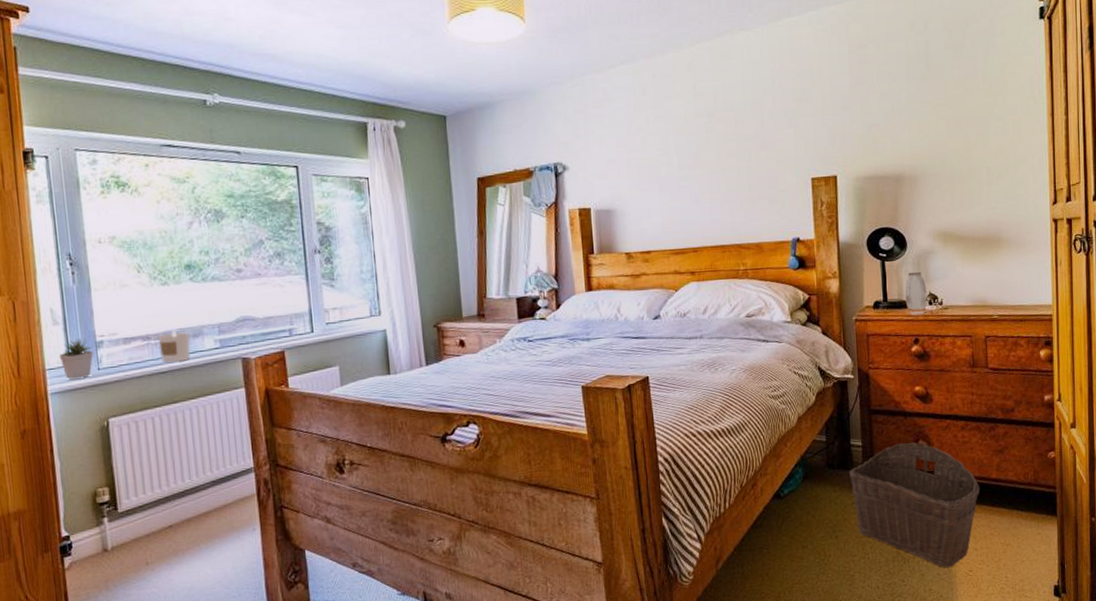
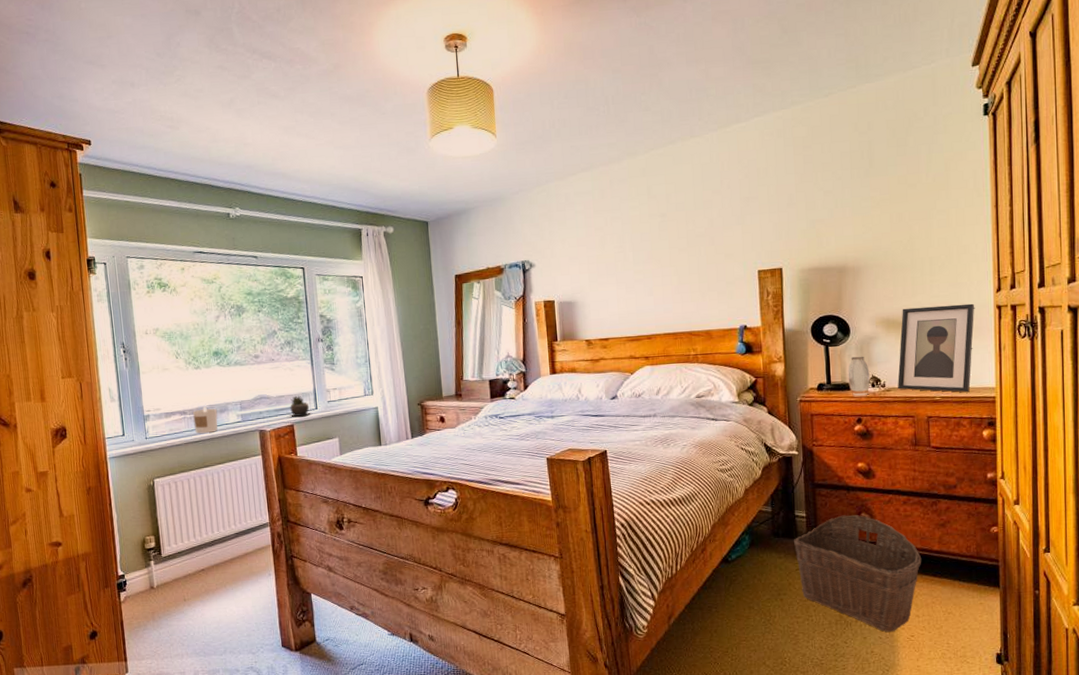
potted plant: present [59,338,94,379] -> none [115,412,142,446]
succulent plant: none [277,316,306,342] -> present [287,395,311,417]
picture frame: none [955,216,1032,311] -> present [897,303,975,393]

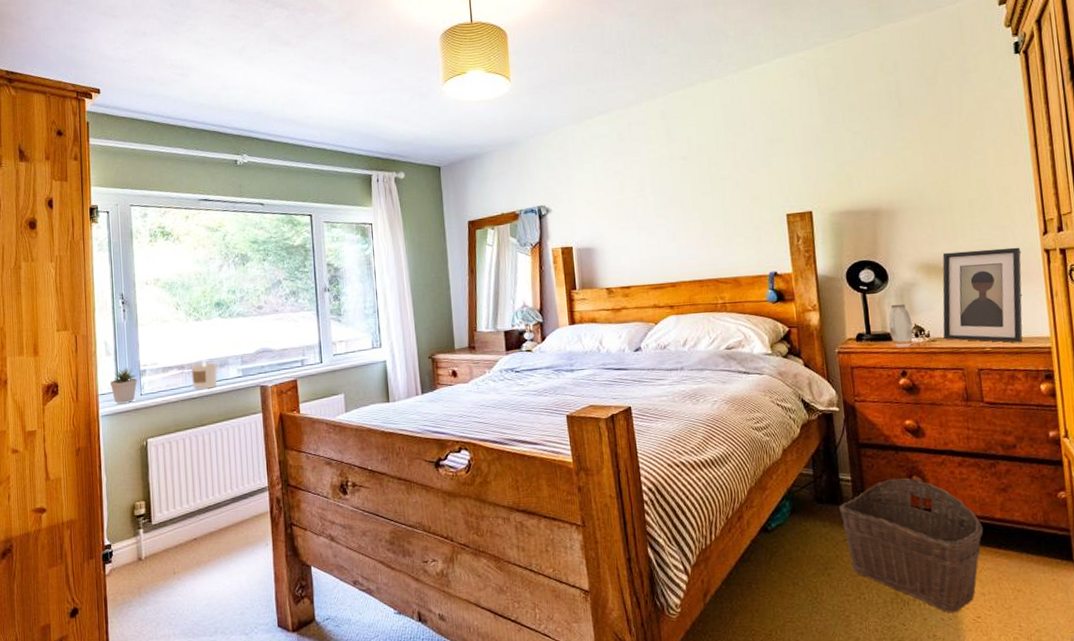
potted plant: none [115,412,142,446] -> present [109,367,138,403]
succulent plant: present [287,395,311,417] -> none [291,348,316,372]

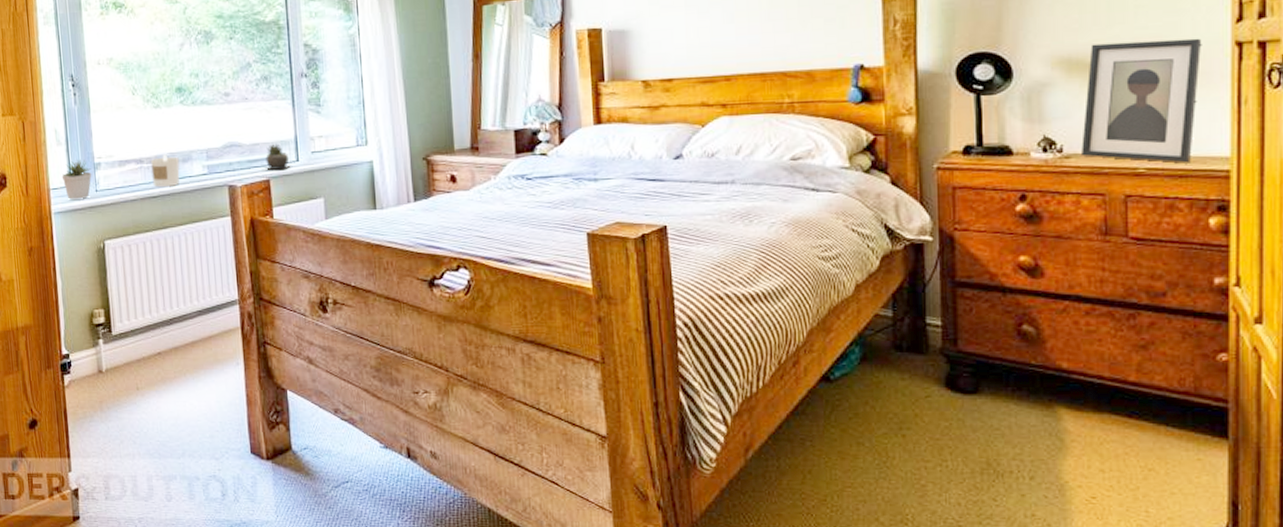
succulent plant: none [291,348,316,372] -> present [262,143,291,171]
wicker basket: present [839,478,984,613] -> none [924,326,1111,490]
vase: present [888,303,913,349] -> none [1008,109,1040,167]

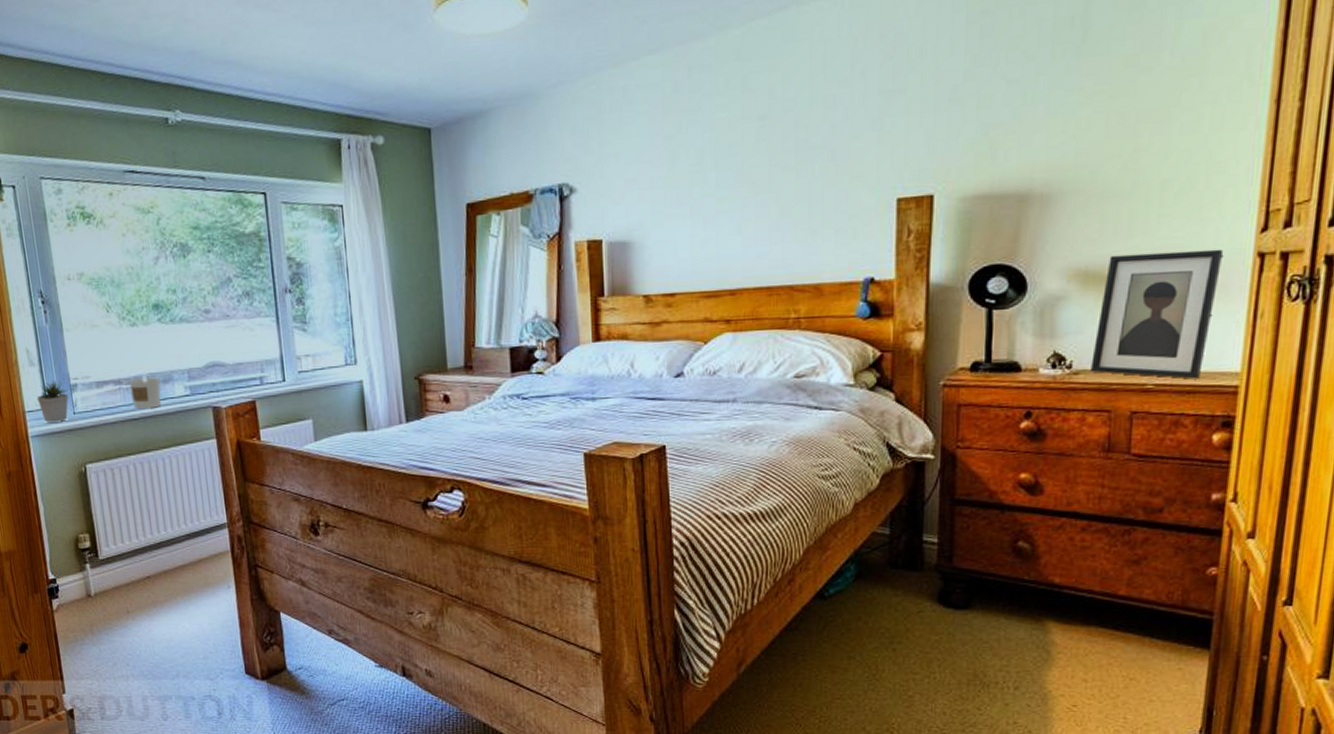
succulent plant: present [262,143,291,171] -> none [247,363,278,391]

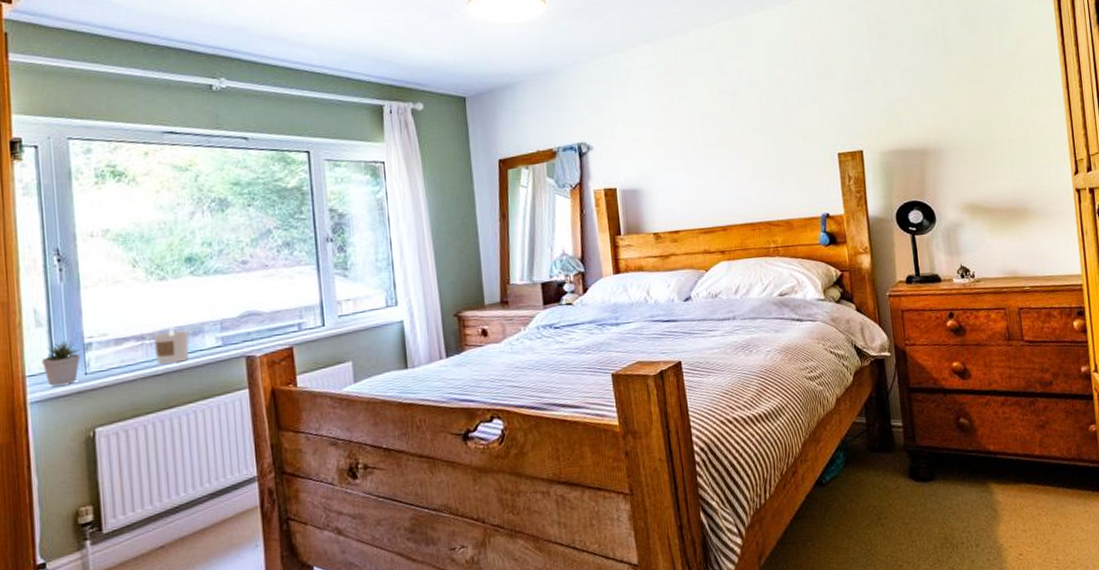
picture frame: present [1091,249,1224,379] -> none [985,187,1058,281]

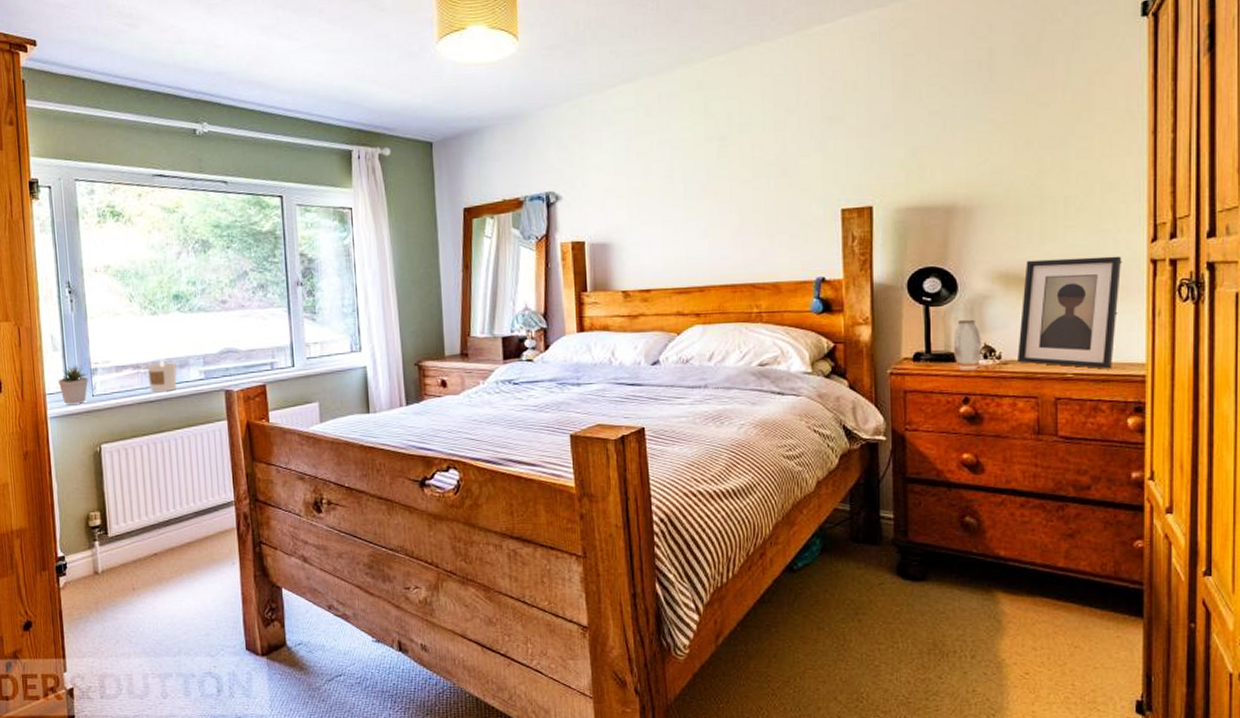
vase: none [936,244,960,290] -> present [953,319,982,372]
picture frame: none [985,187,1058,281] -> present [1018,256,1122,369]

